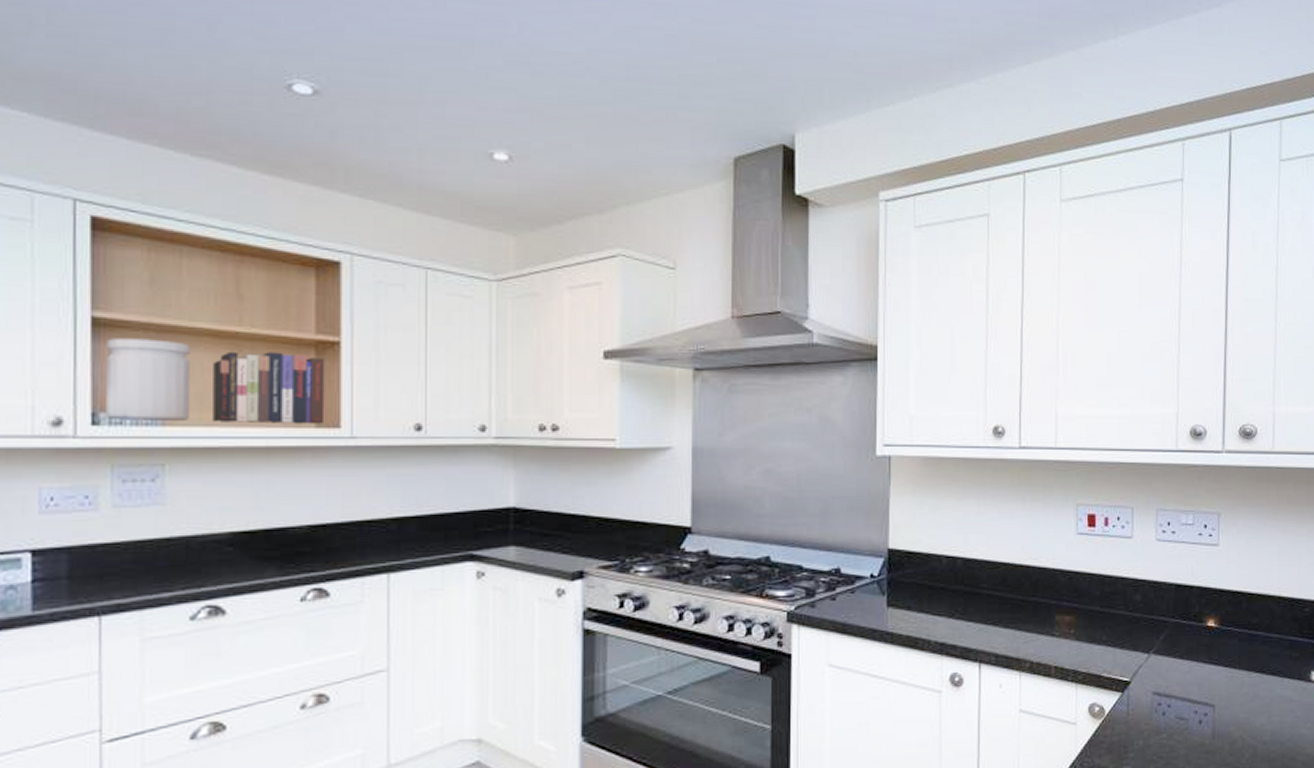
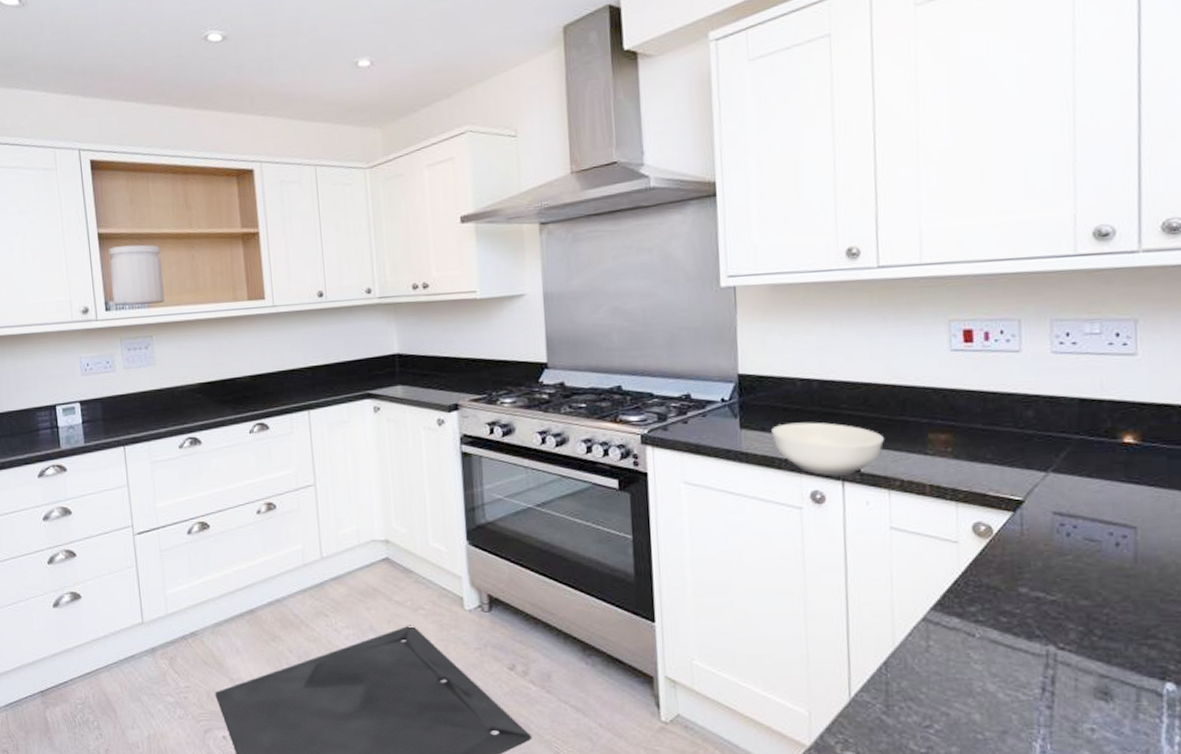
books: present [213,351,325,424] -> none [176,245,254,302]
bowl: none [917,601,1019,658] -> present [771,422,885,476]

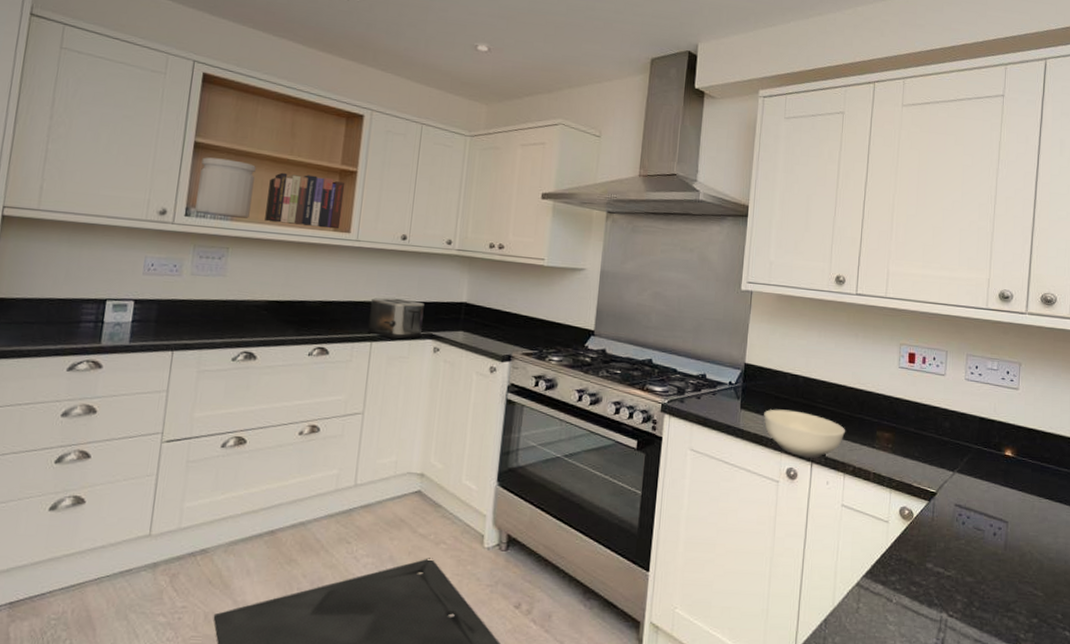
books: none [176,245,254,302] -> present [264,172,345,229]
toaster: none [299,360,359,404] -> present [367,297,425,340]

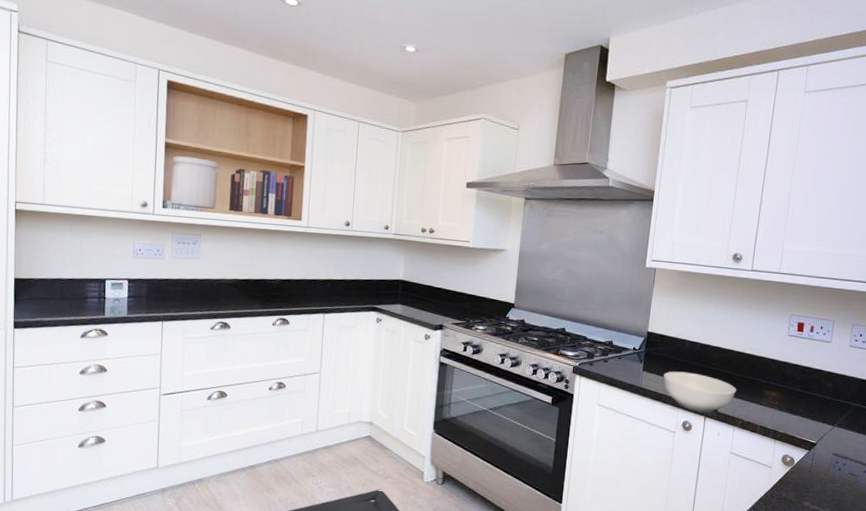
toaster: present [367,297,425,340] -> none [320,276,368,312]

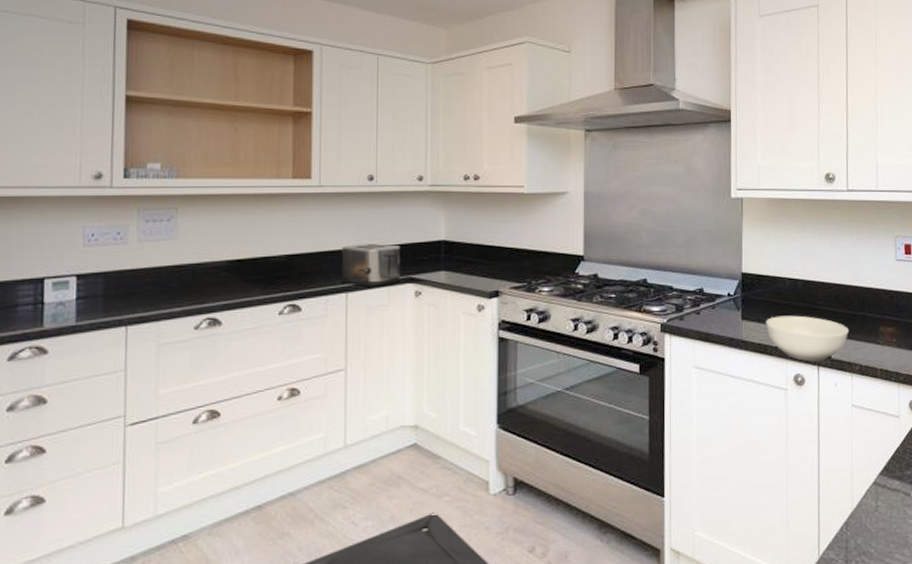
jar: present [171,156,218,209] -> none [135,111,198,174]
books: present [229,168,295,218] -> none [215,120,300,176]
toaster: none [320,276,368,312] -> present [340,243,401,287]

